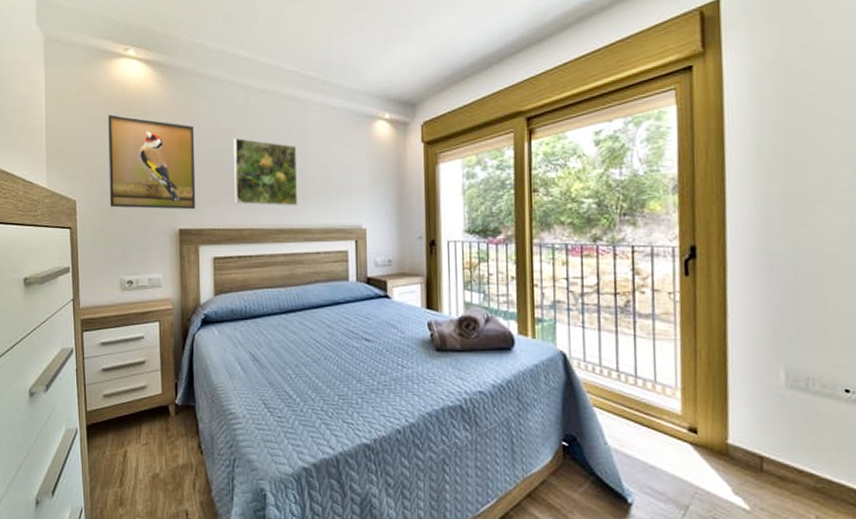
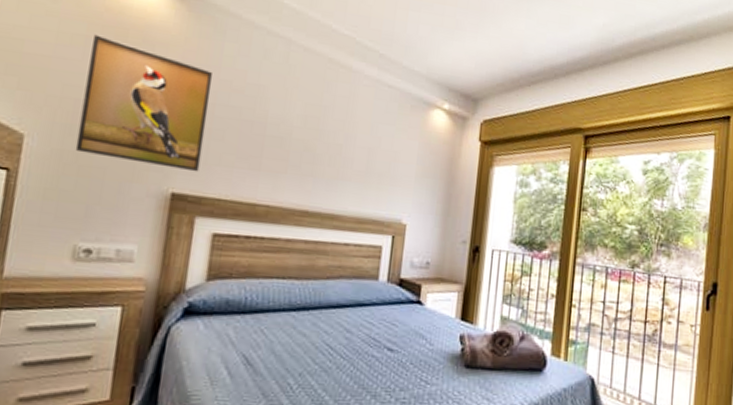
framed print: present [234,137,298,206] -> none [252,95,340,187]

